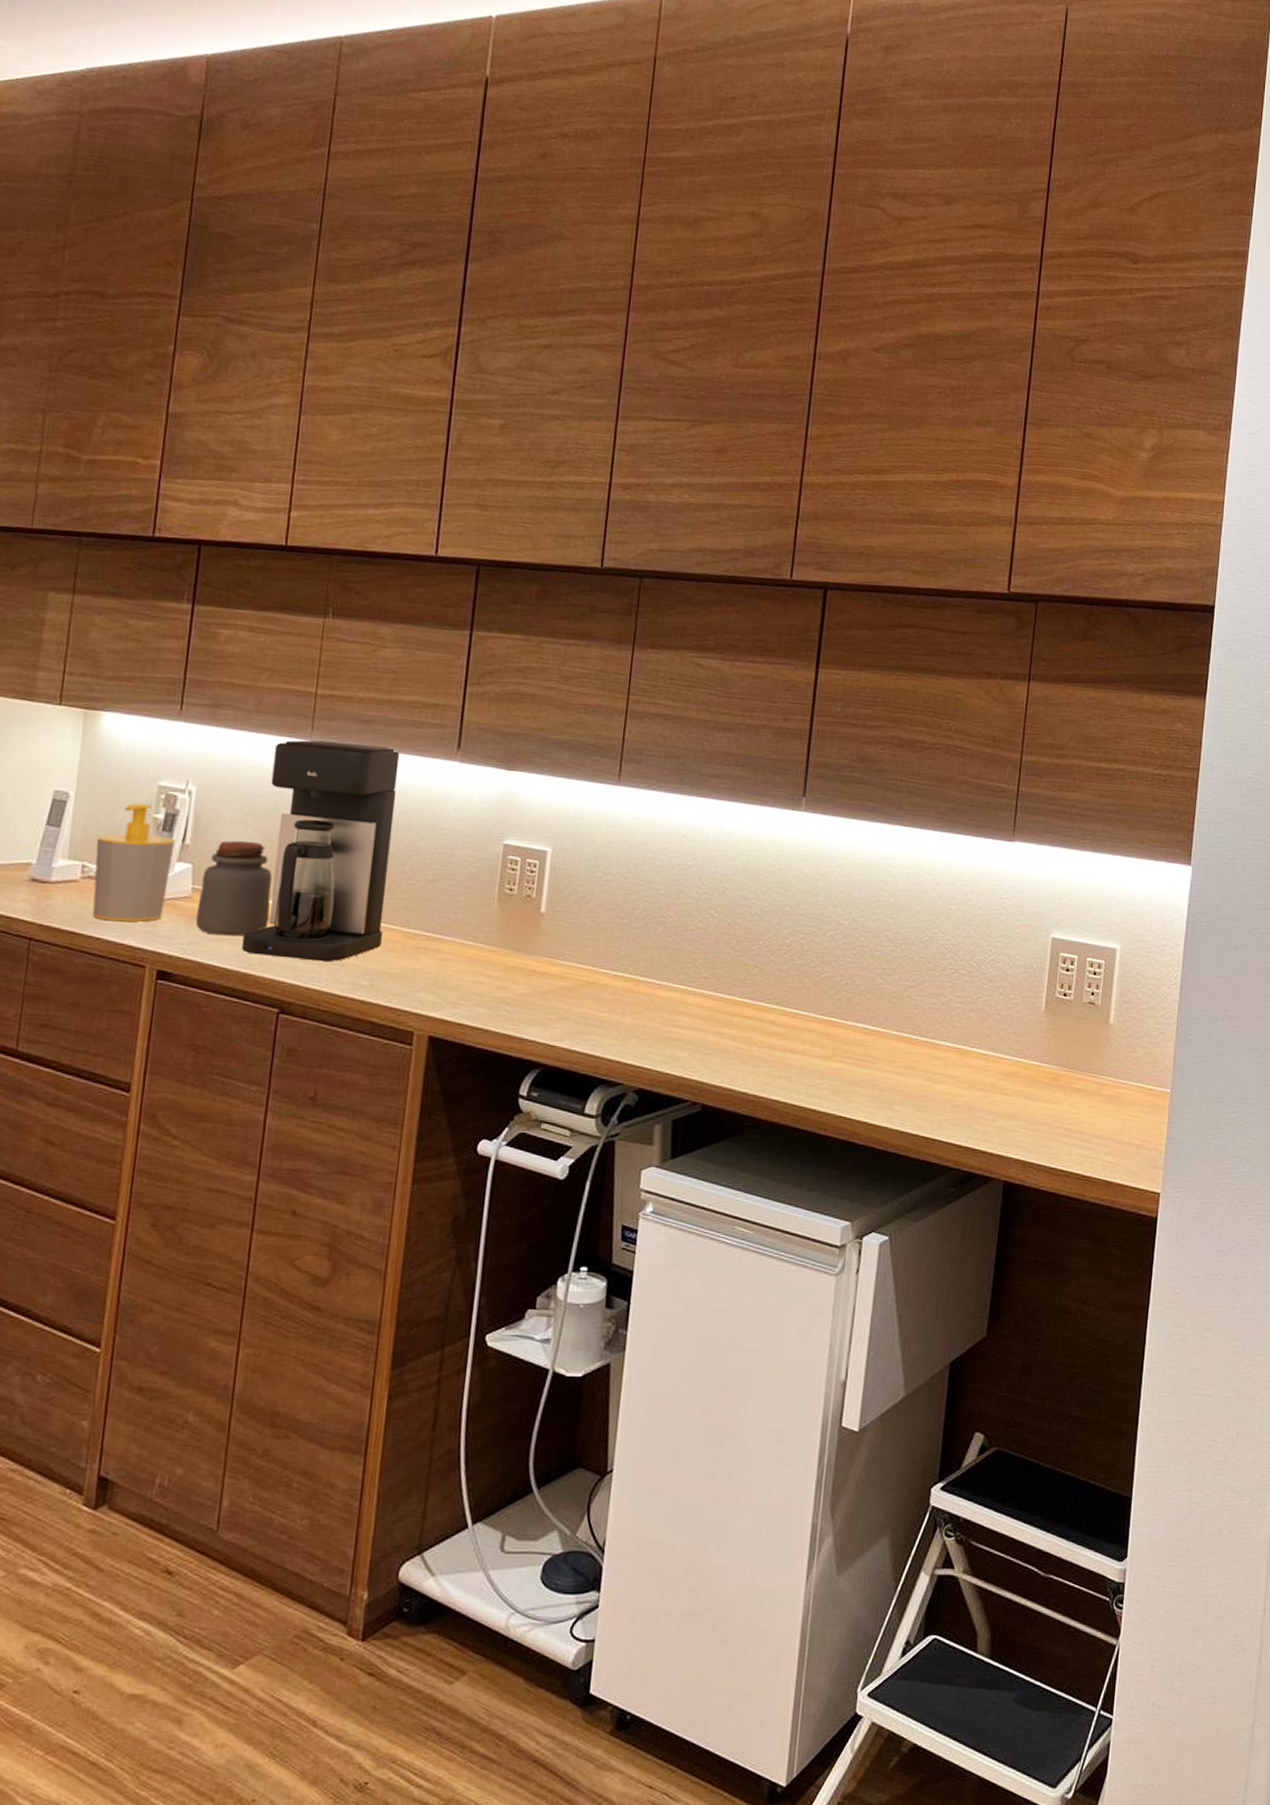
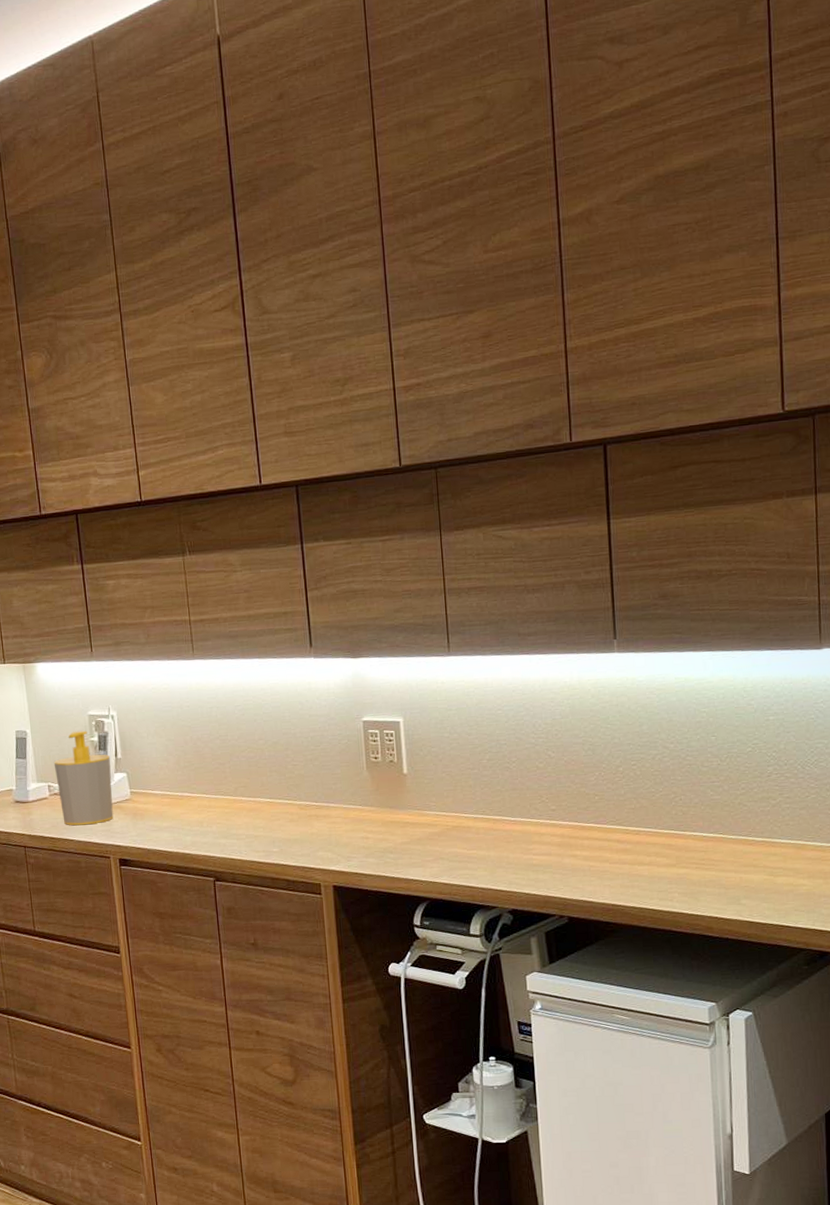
jar: present [195,840,272,936] -> none [136,749,193,826]
coffee maker: present [241,739,400,962] -> none [168,654,281,838]

